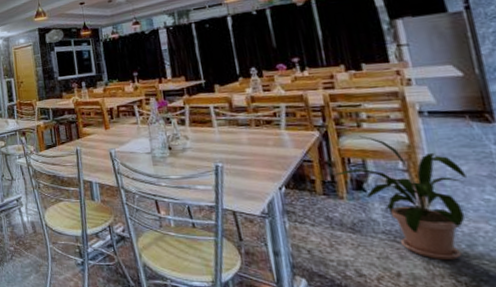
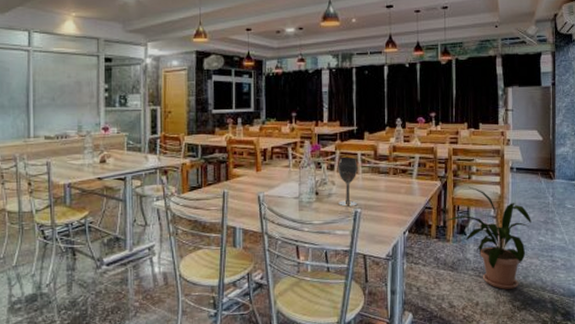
wine glass: none [189,111,217,161] -> present [338,157,358,207]

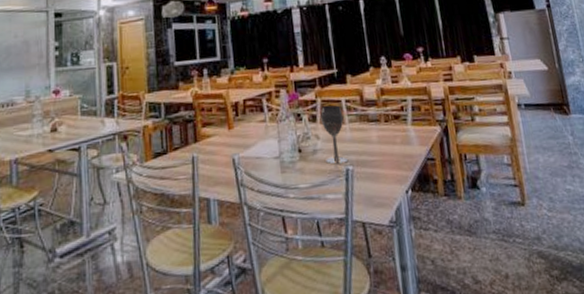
house plant: present [446,186,531,290] -> none [453,129,554,256]

